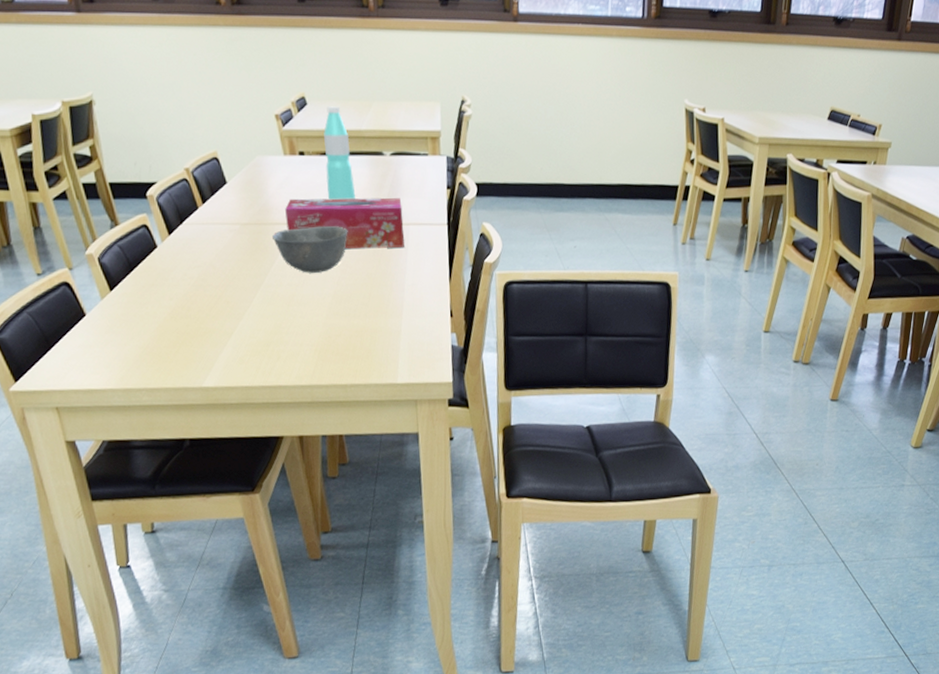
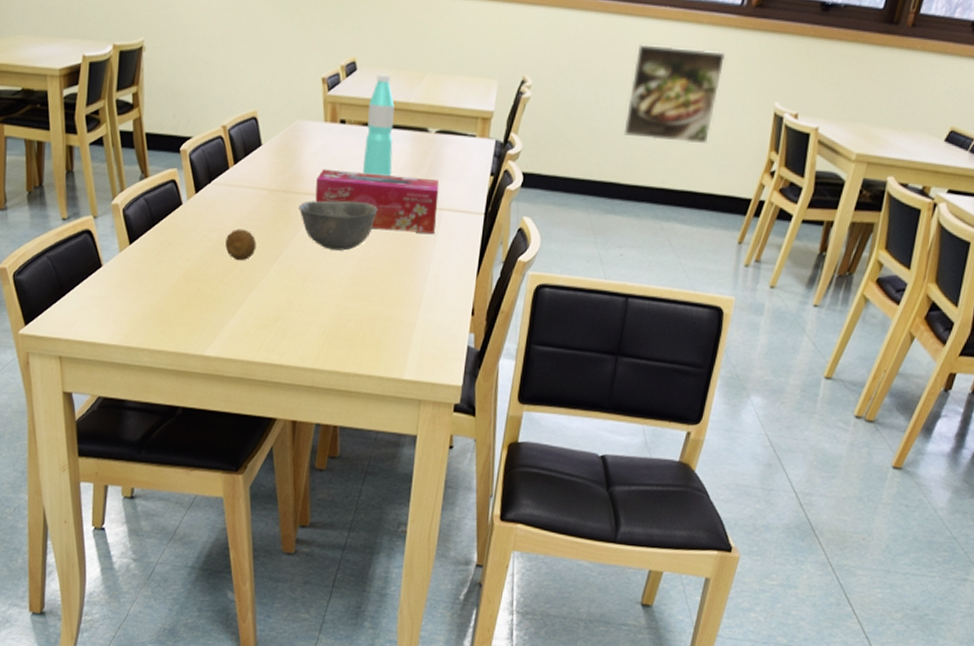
fruit: none [206,263,238,294] -> present [225,228,257,261]
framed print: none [558,58,637,143] -> present [623,44,726,145]

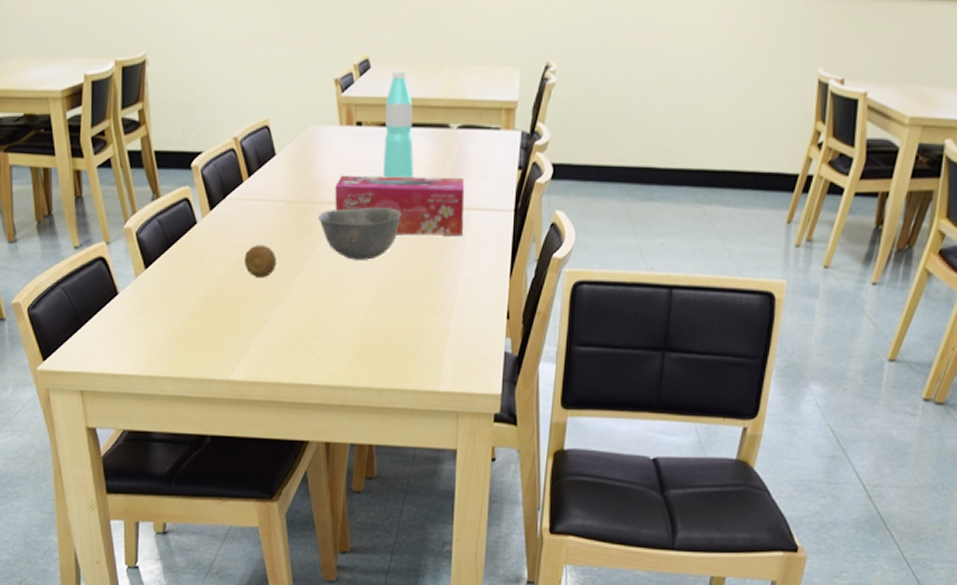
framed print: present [623,44,726,145] -> none [657,16,763,120]

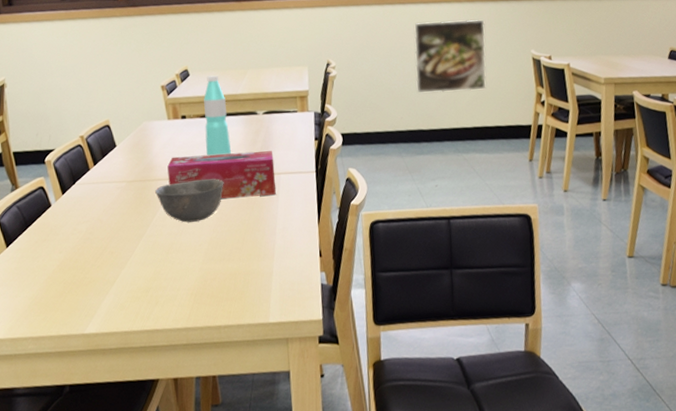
fruit: present [244,244,277,278] -> none [93,217,122,245]
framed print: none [657,16,763,120] -> present [414,20,486,93]

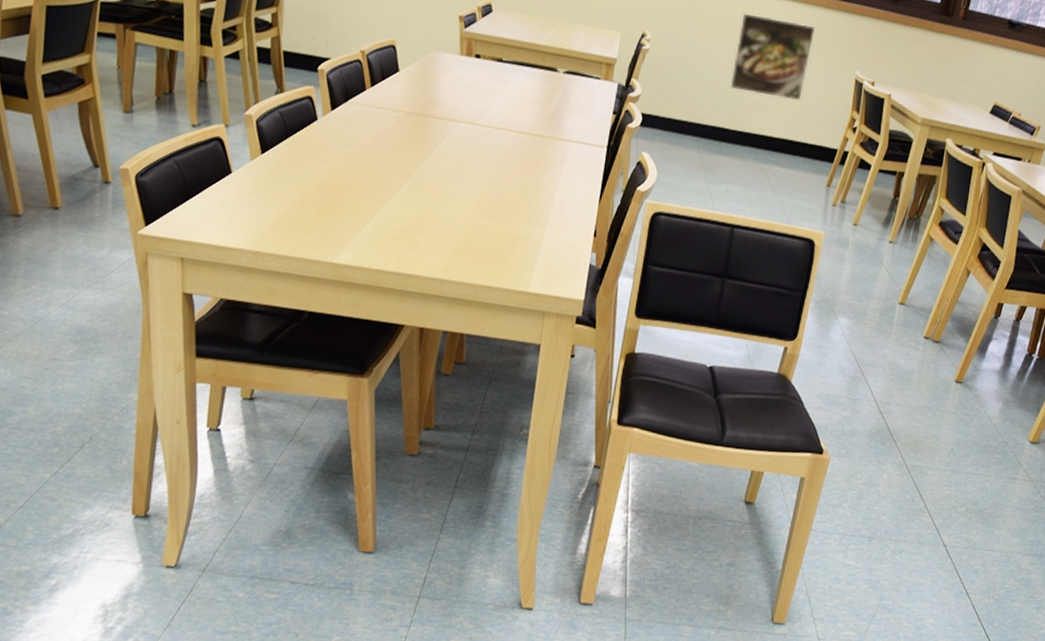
bowl: present [155,178,224,223] -> none [433,125,509,172]
tissue box: present [167,151,276,199] -> none [449,97,567,162]
water bottle: present [204,75,232,156] -> none [494,17,527,109]

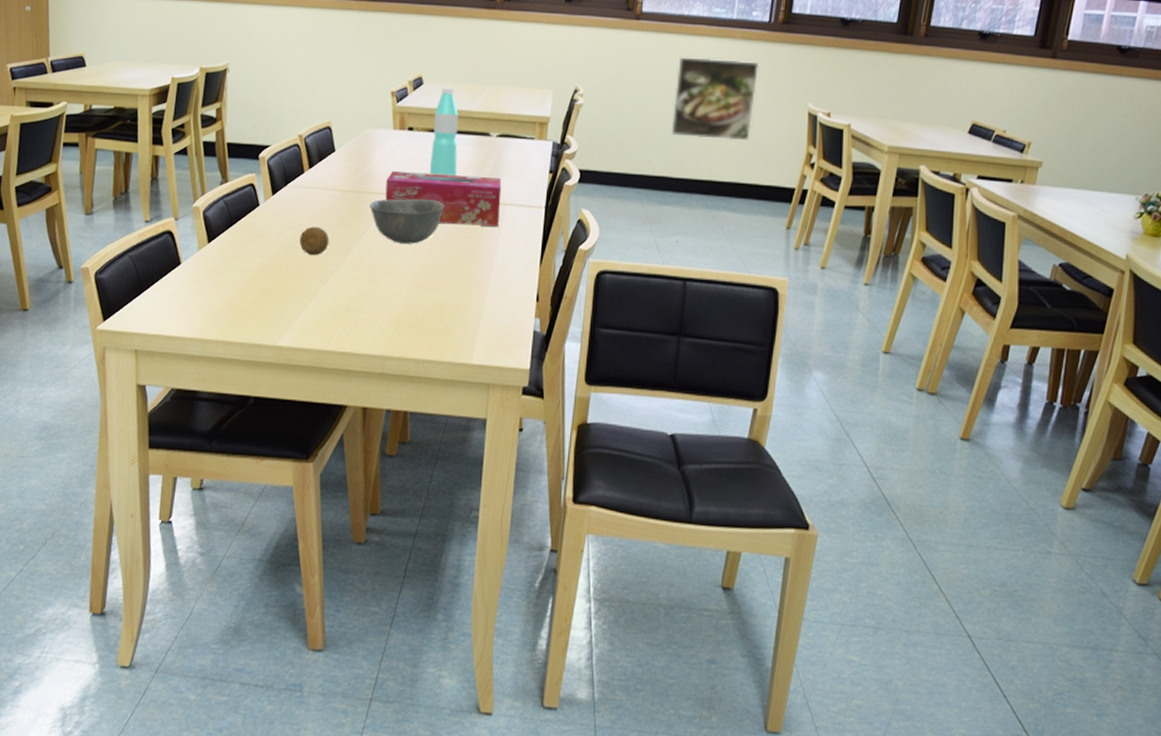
fruit: none [359,145,391,176] -> present [299,226,329,256]
bowl: none [433,125,509,172] -> present [370,198,444,244]
tissue box: none [449,97,567,162] -> present [385,170,502,226]
water bottle: none [494,17,527,109] -> present [429,87,458,176]

